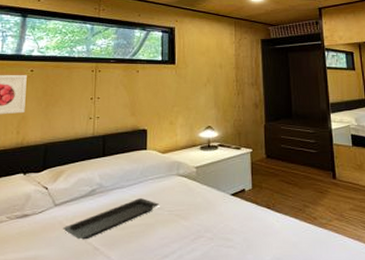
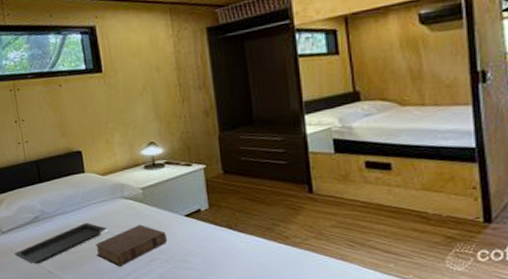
book: none [145,202,214,244] -> present [94,225,168,267]

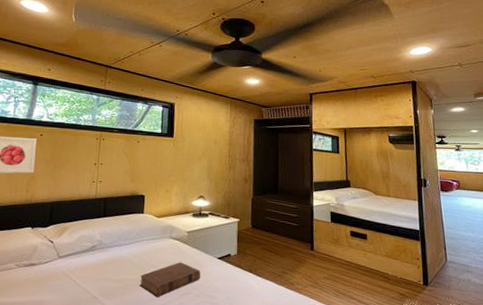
serving tray: present [14,223,106,264] -> none [66,256,152,289]

